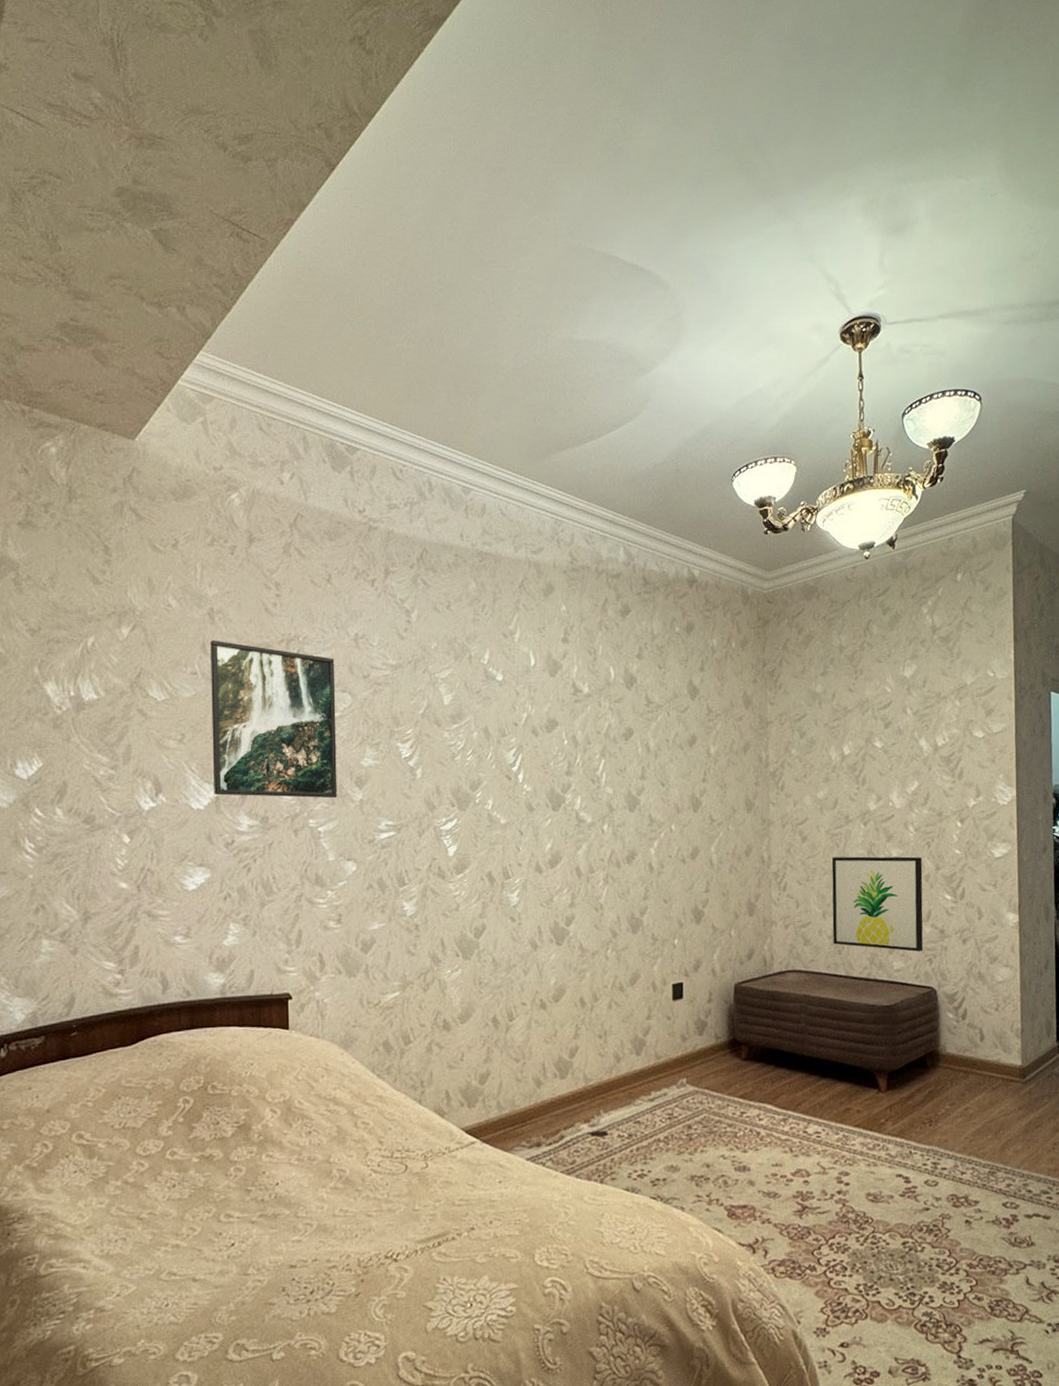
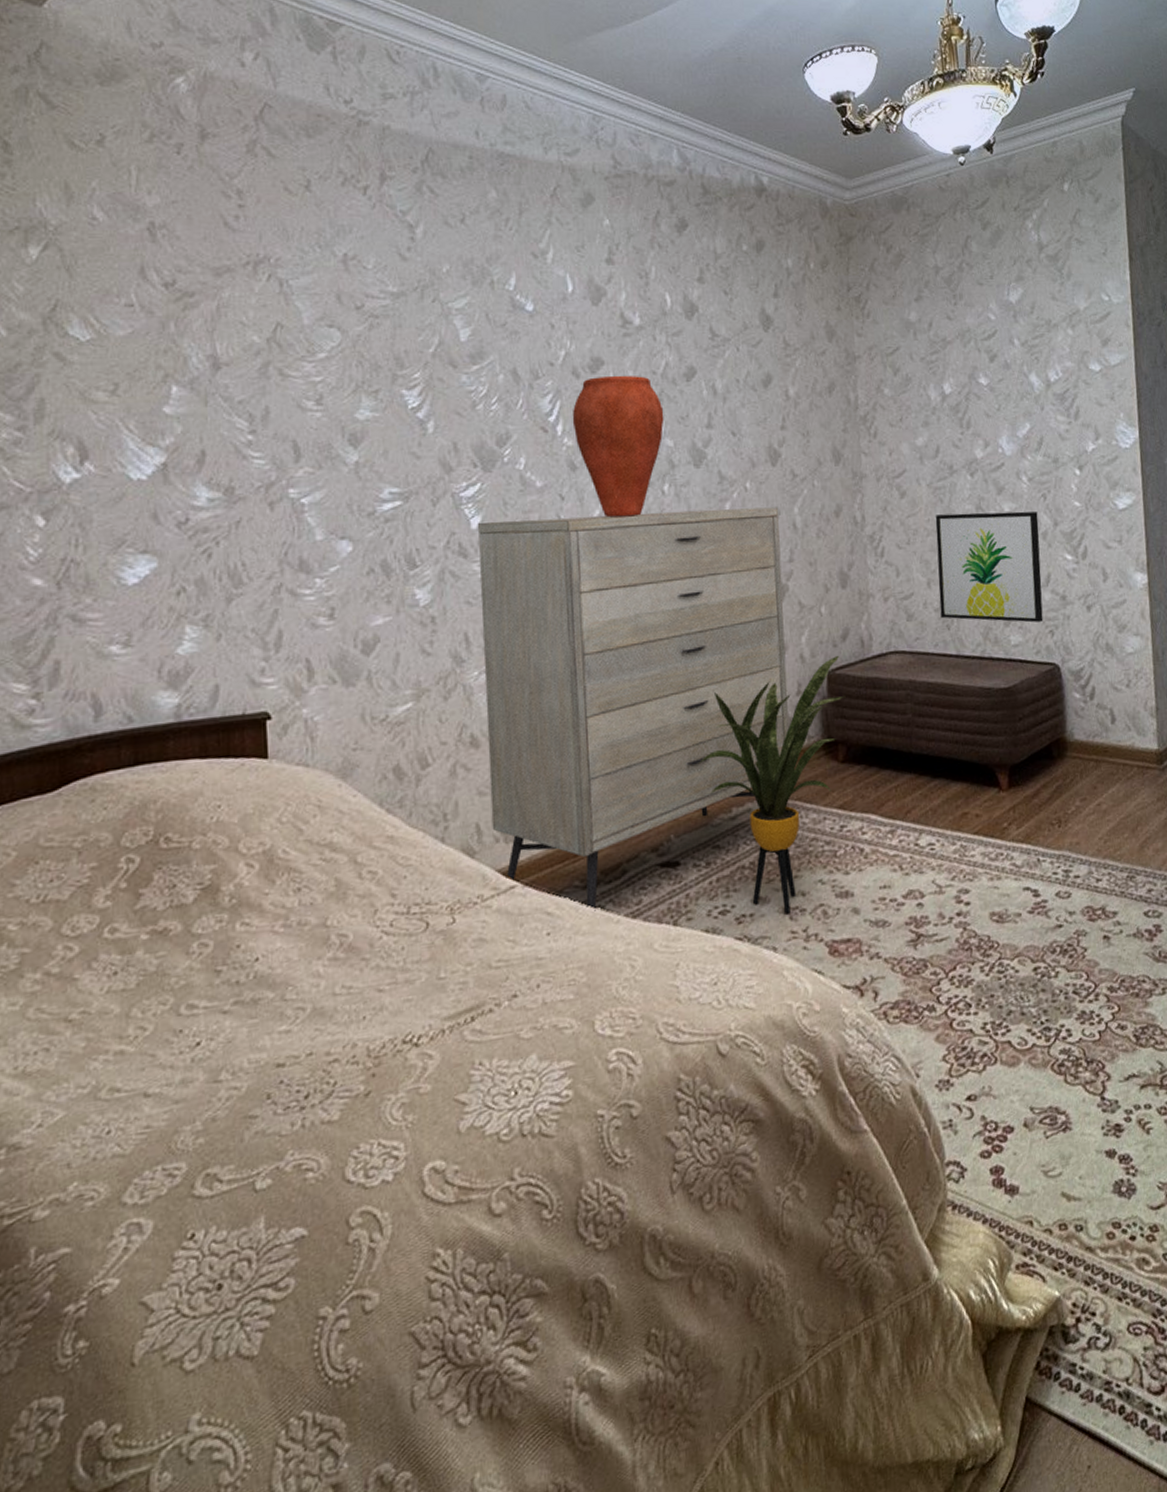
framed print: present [211,640,337,799] -> none [151,262,326,462]
dresser: none [454,846,701,1167] -> present [478,507,789,911]
vase: none [531,734,606,850] -> present [572,375,664,518]
house plant: none [626,971,748,1180] -> present [699,655,844,913]

